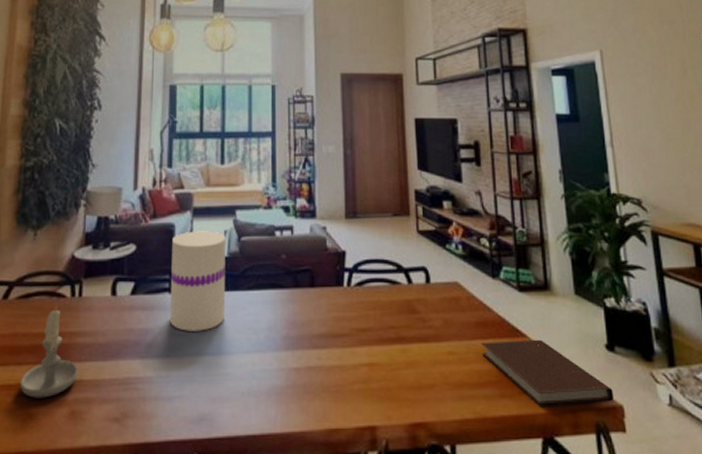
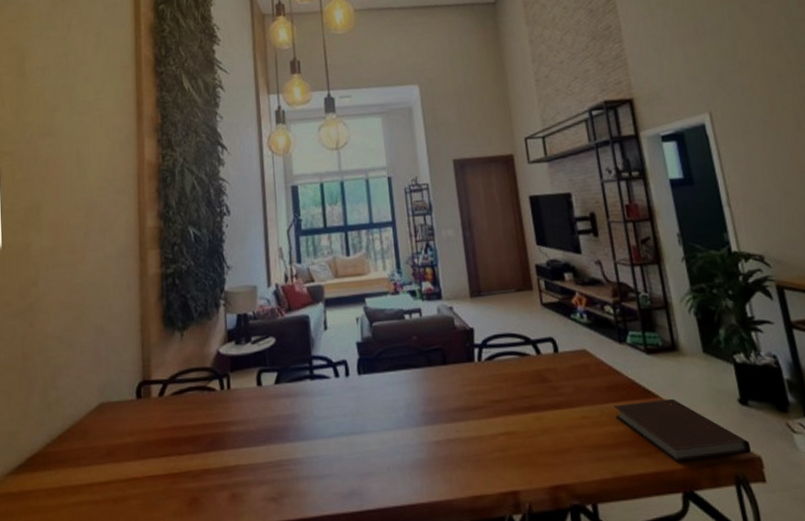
candle: present [20,307,79,398] -> none [183,400,235,484]
vase: present [169,231,226,331] -> none [308,319,364,414]

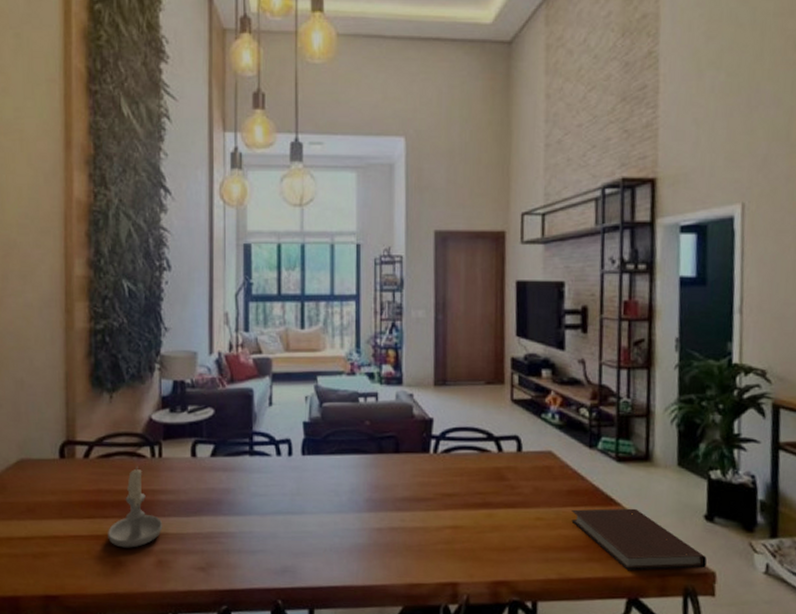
candle: none [183,400,235,484] -> present [108,467,163,548]

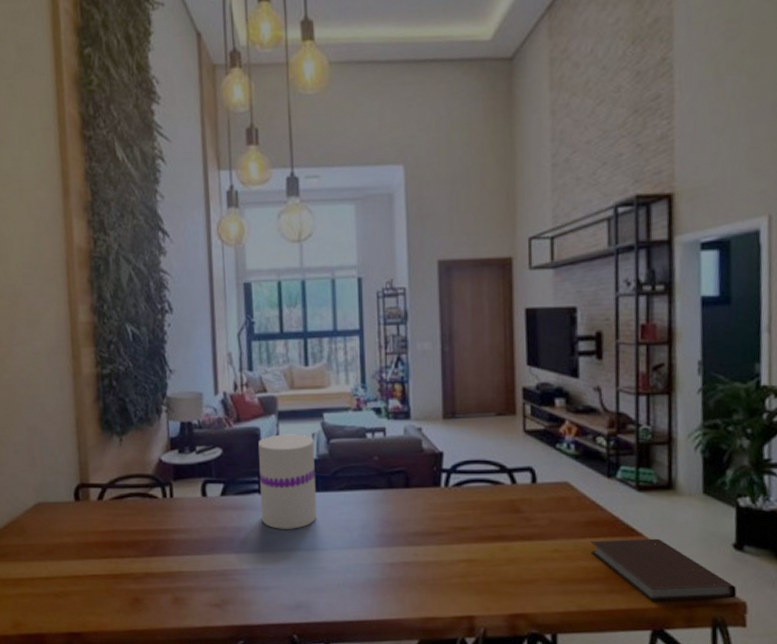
candle: present [108,467,163,548] -> none [125,507,178,586]
vase: none [250,396,307,492] -> present [258,434,317,529]

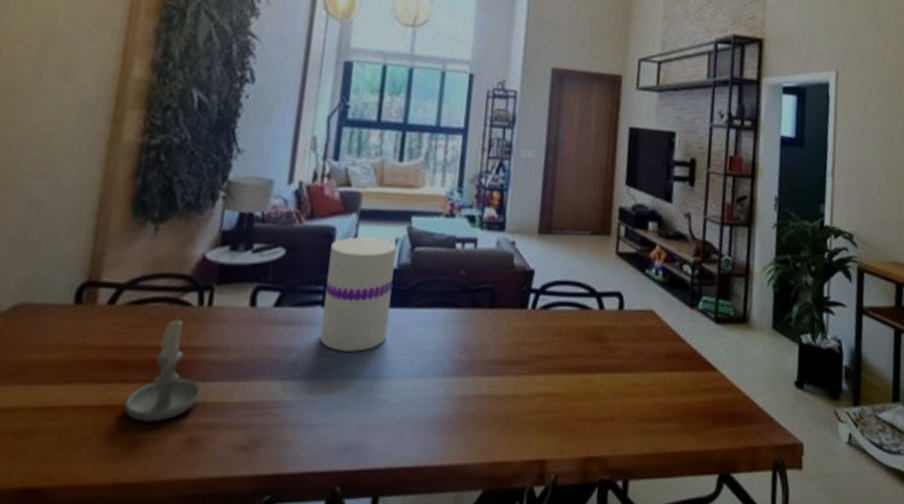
candle: none [125,507,178,586] -> present [125,317,202,422]
notebook: present [590,538,737,602] -> none [668,373,796,443]

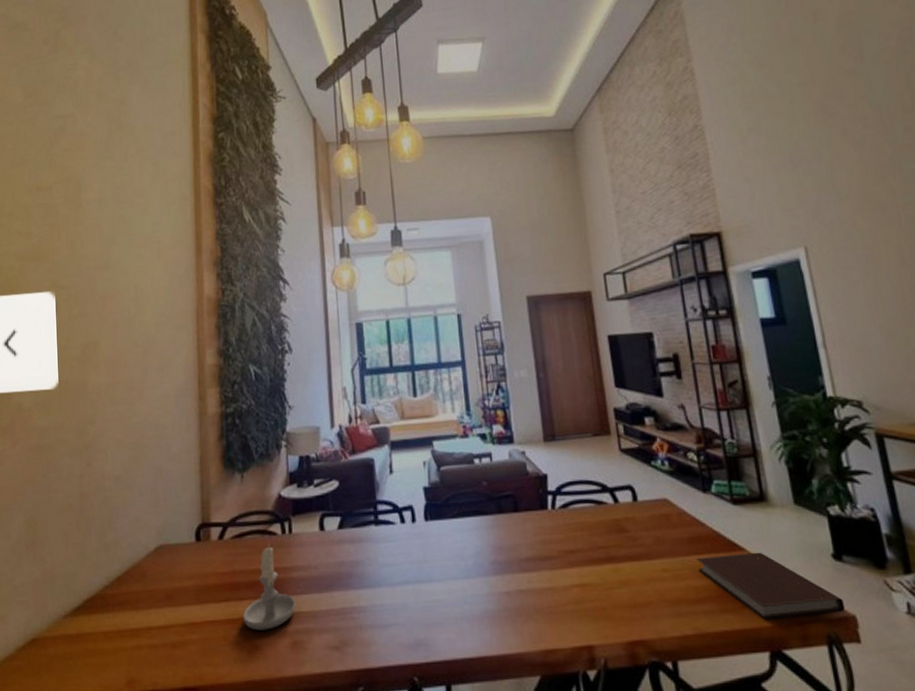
vase: present [319,236,397,352] -> none [373,463,431,561]
notebook: none [668,373,796,443] -> present [697,552,846,621]

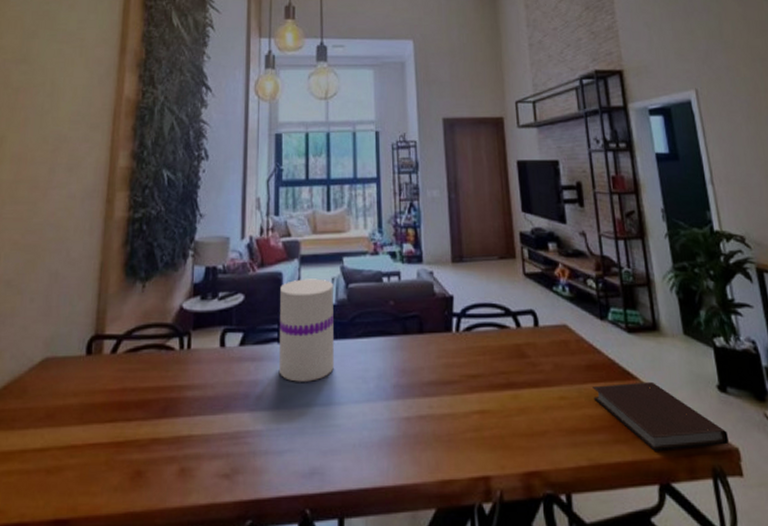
candle: present [243,545,296,631] -> none [129,360,188,455]
vase: none [373,463,431,561] -> present [278,278,334,382]

